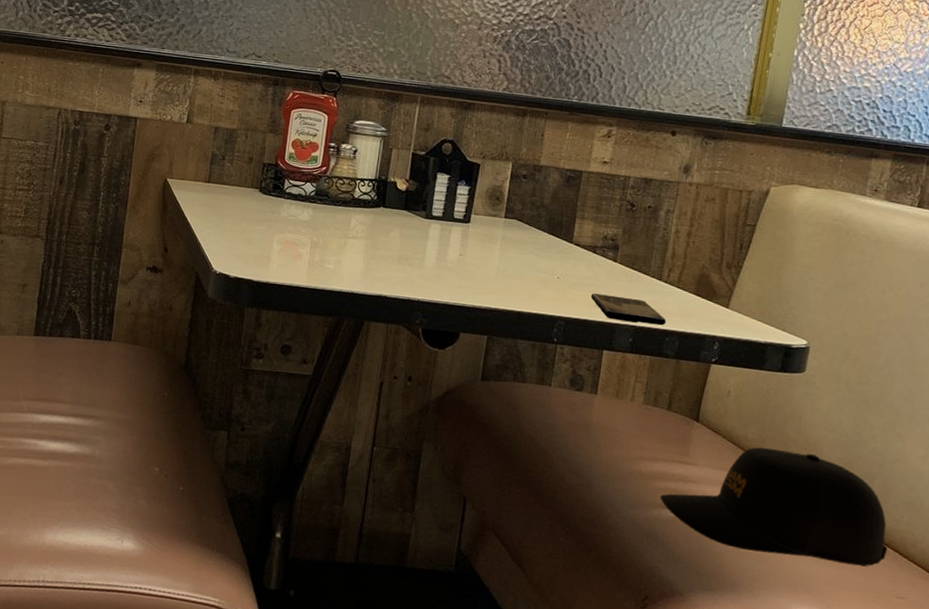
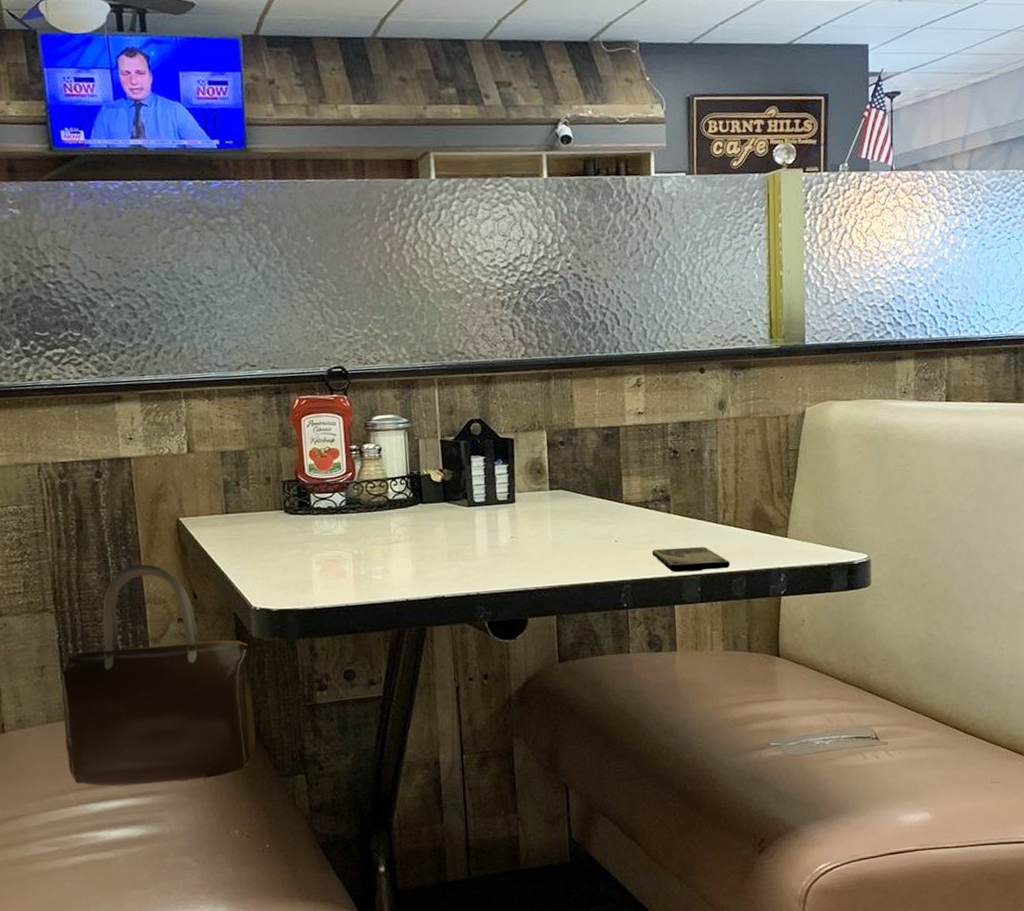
handbag: none [27,212,202,416] -> present [61,564,256,787]
baseball cap: present [660,447,888,567] -> none [757,663,976,773]

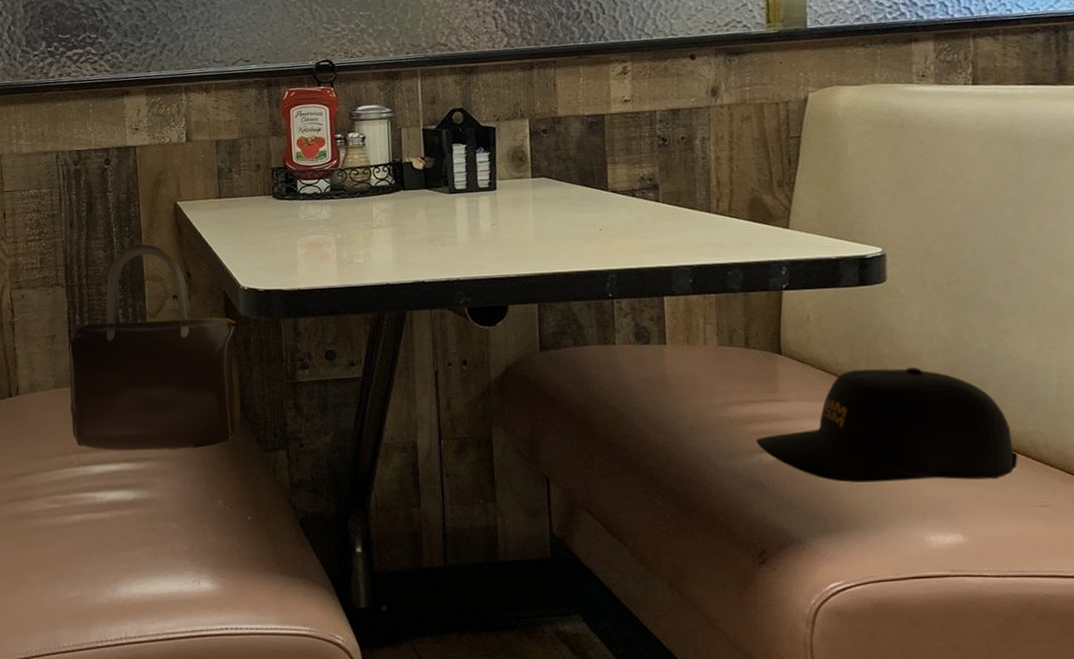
smartphone: present [651,546,731,573] -> none [638,236,725,263]
baseball cap: none [757,663,976,773] -> present [756,367,1018,484]

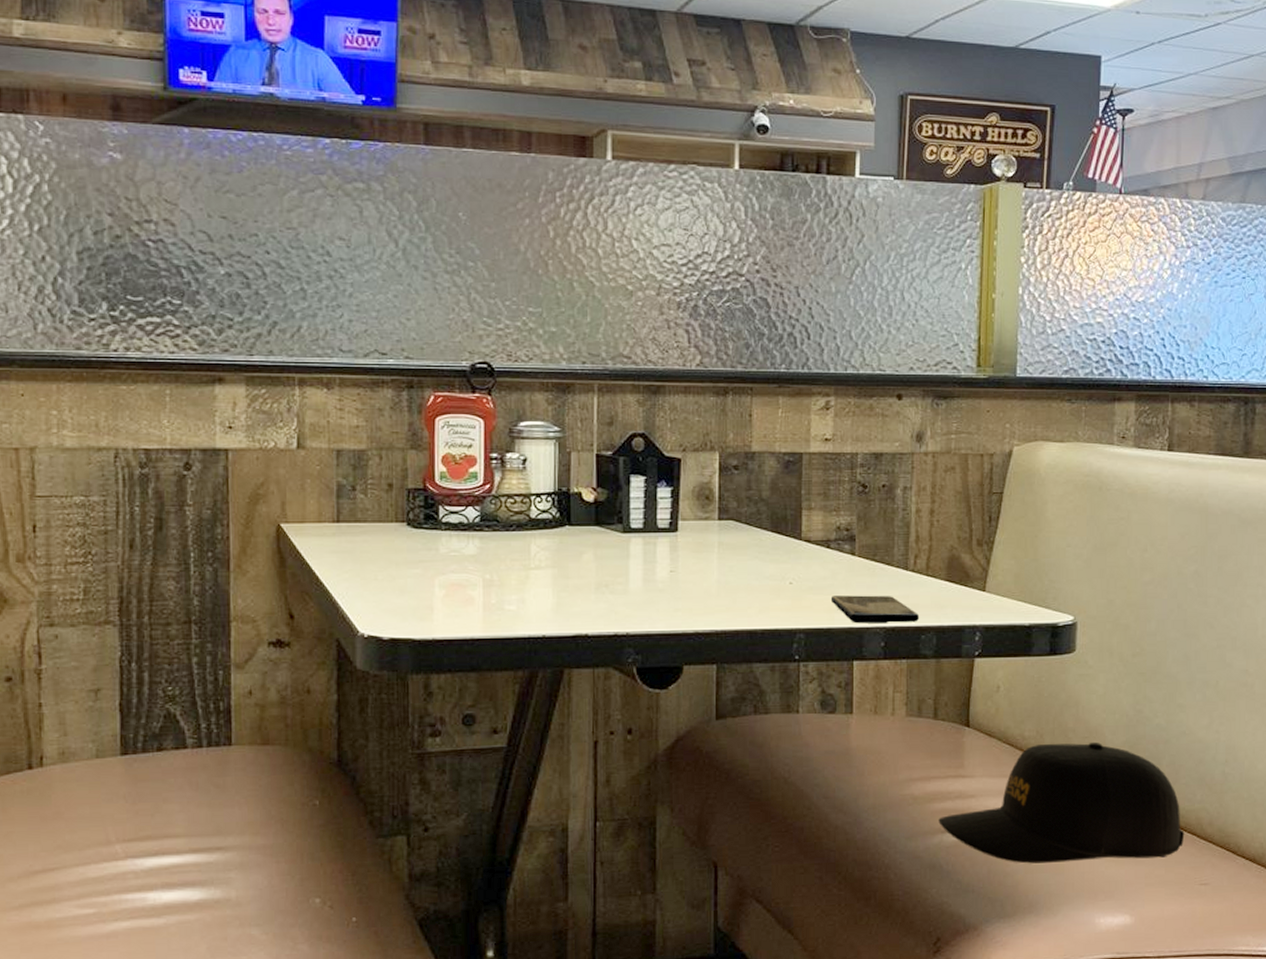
handbag: present [68,244,241,451] -> none [117,575,351,839]
smartphone: none [638,236,725,263] -> present [830,595,920,624]

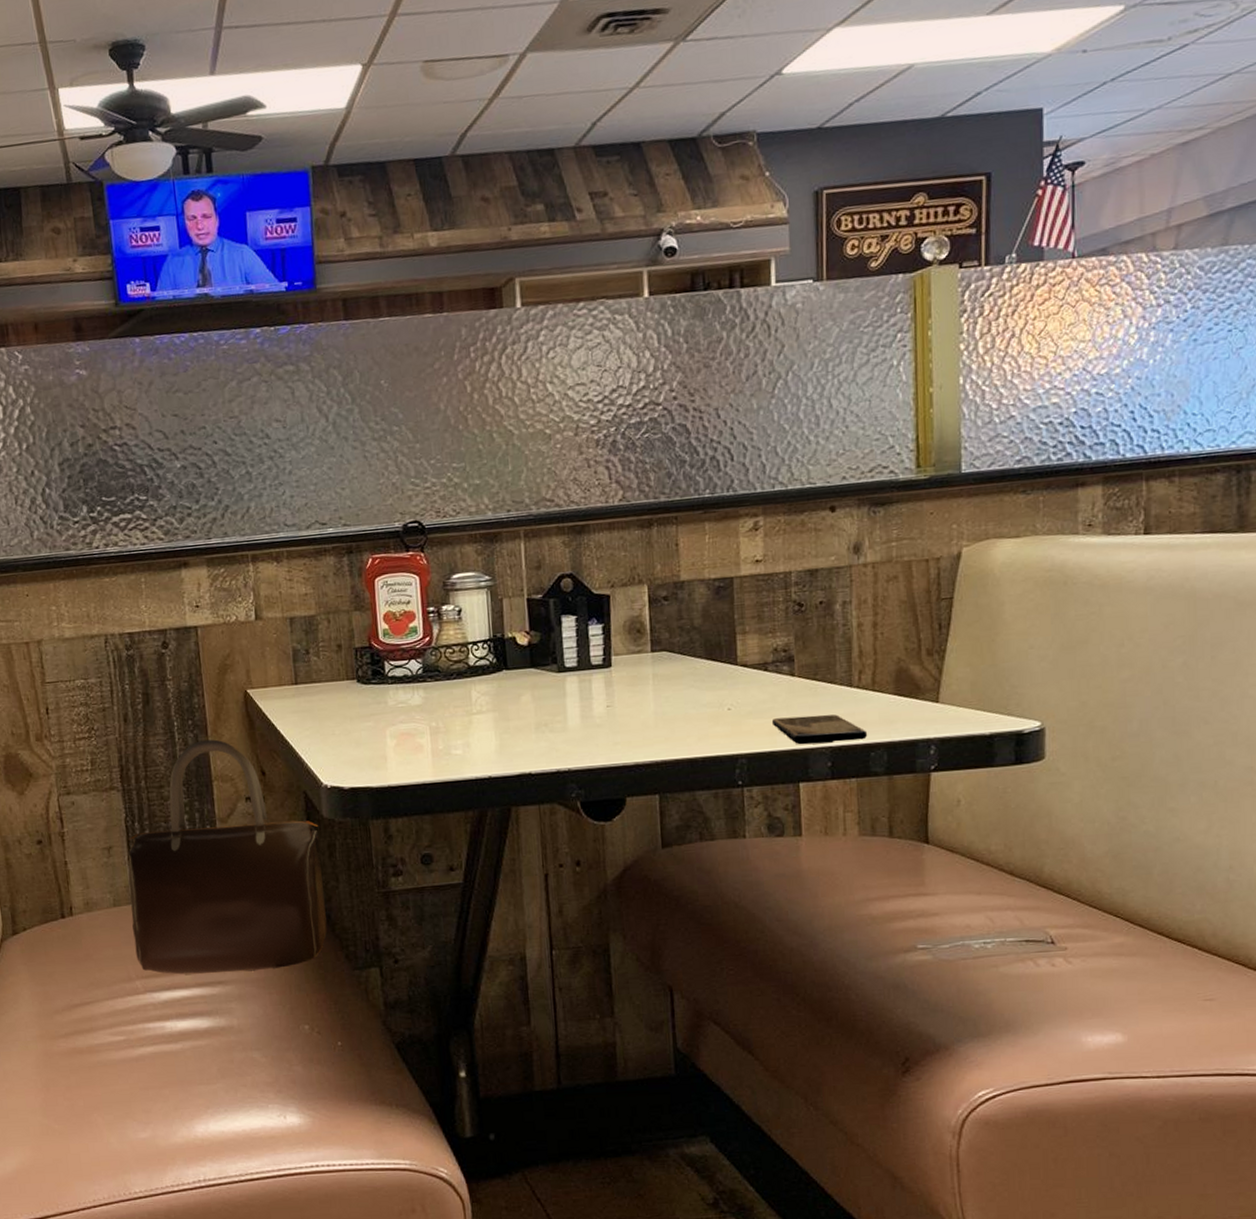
handbag: none [117,575,351,839] -> present [128,739,327,975]
baseball cap: present [938,741,1185,865] -> none [900,853,1184,982]

